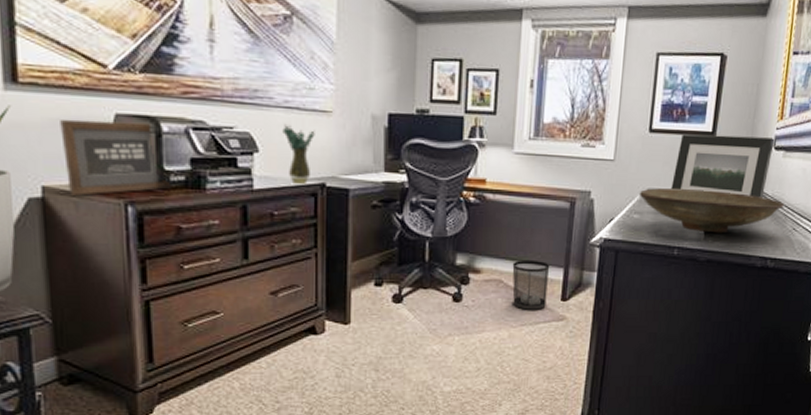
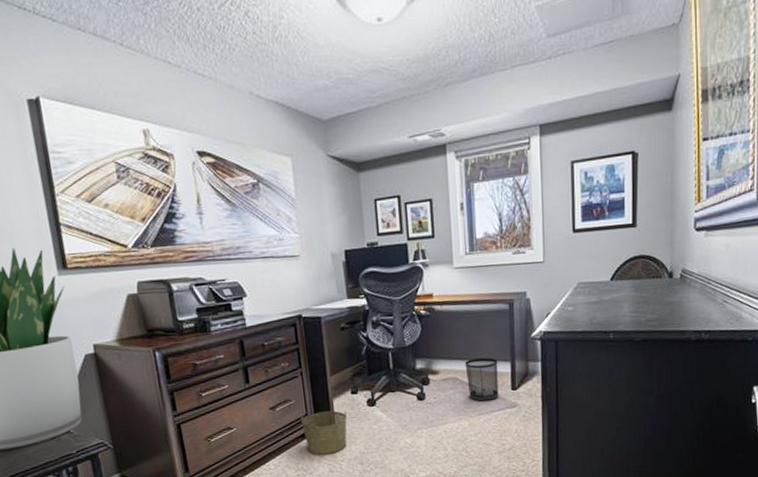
picture frame: present [60,118,172,196] -> none [100,285,185,349]
vase: present [283,123,315,185] -> none [263,271,290,319]
basket: none [309,303,367,356] -> present [301,410,347,455]
decorative bowl: present [639,188,785,234] -> none [570,275,713,316]
picture frame: present [671,133,775,198] -> none [600,221,695,281]

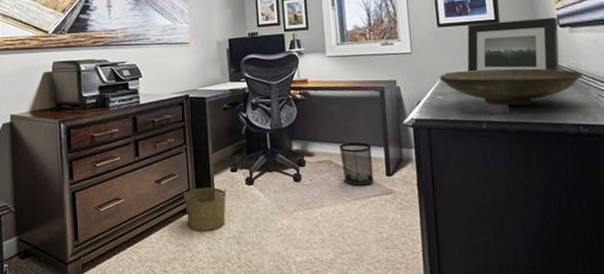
decorative bowl: none [570,275,713,316] -> present [439,68,584,106]
picture frame: none [600,221,695,281] -> present [467,18,560,72]

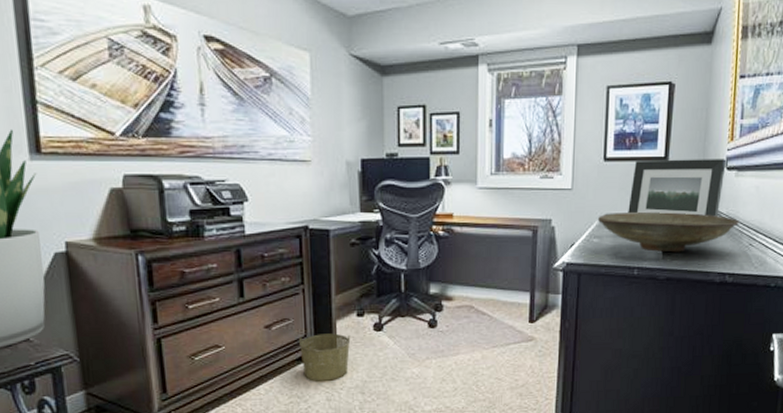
waste bin: present [339,142,374,186] -> none [482,285,517,333]

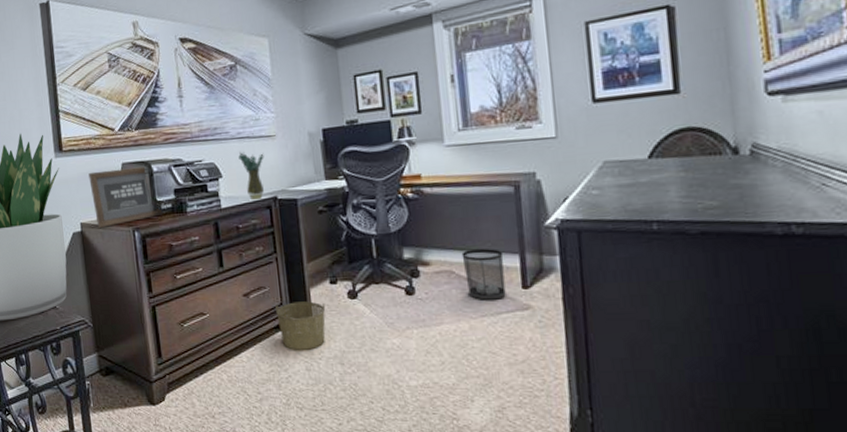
picture frame: none [78,181,175,249] -> present [88,166,163,228]
vase: none [268,174,297,229] -> present [238,151,265,201]
waste bin: none [482,285,517,333] -> present [461,248,506,300]
decorative bowl: present [597,212,740,253] -> none [593,151,801,201]
picture frame: present [628,159,727,217] -> none [632,83,766,159]

